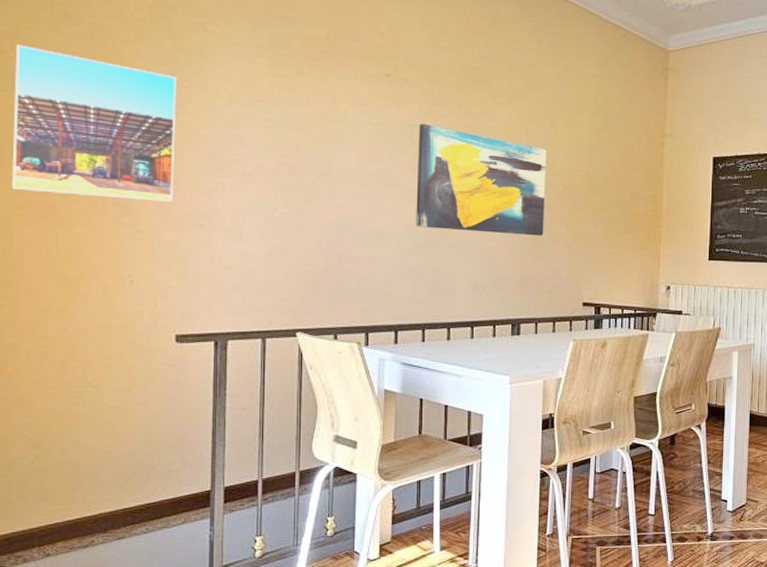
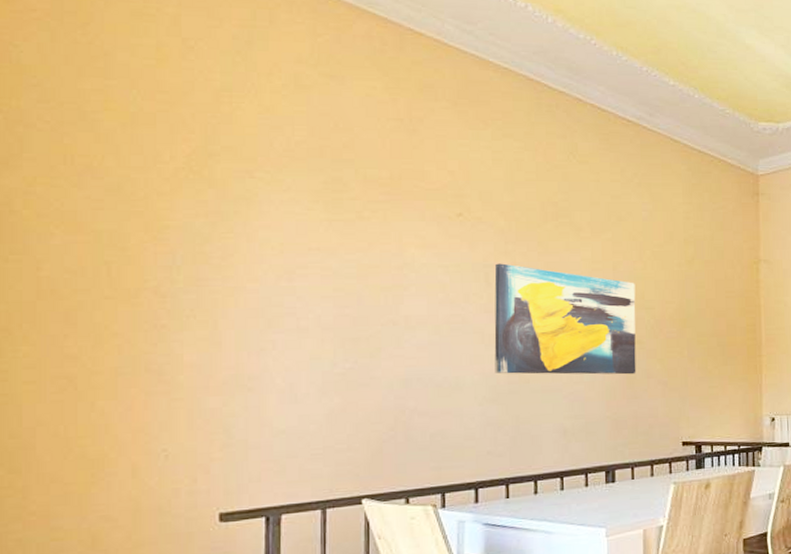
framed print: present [11,44,177,202] -> none [21,202,220,366]

